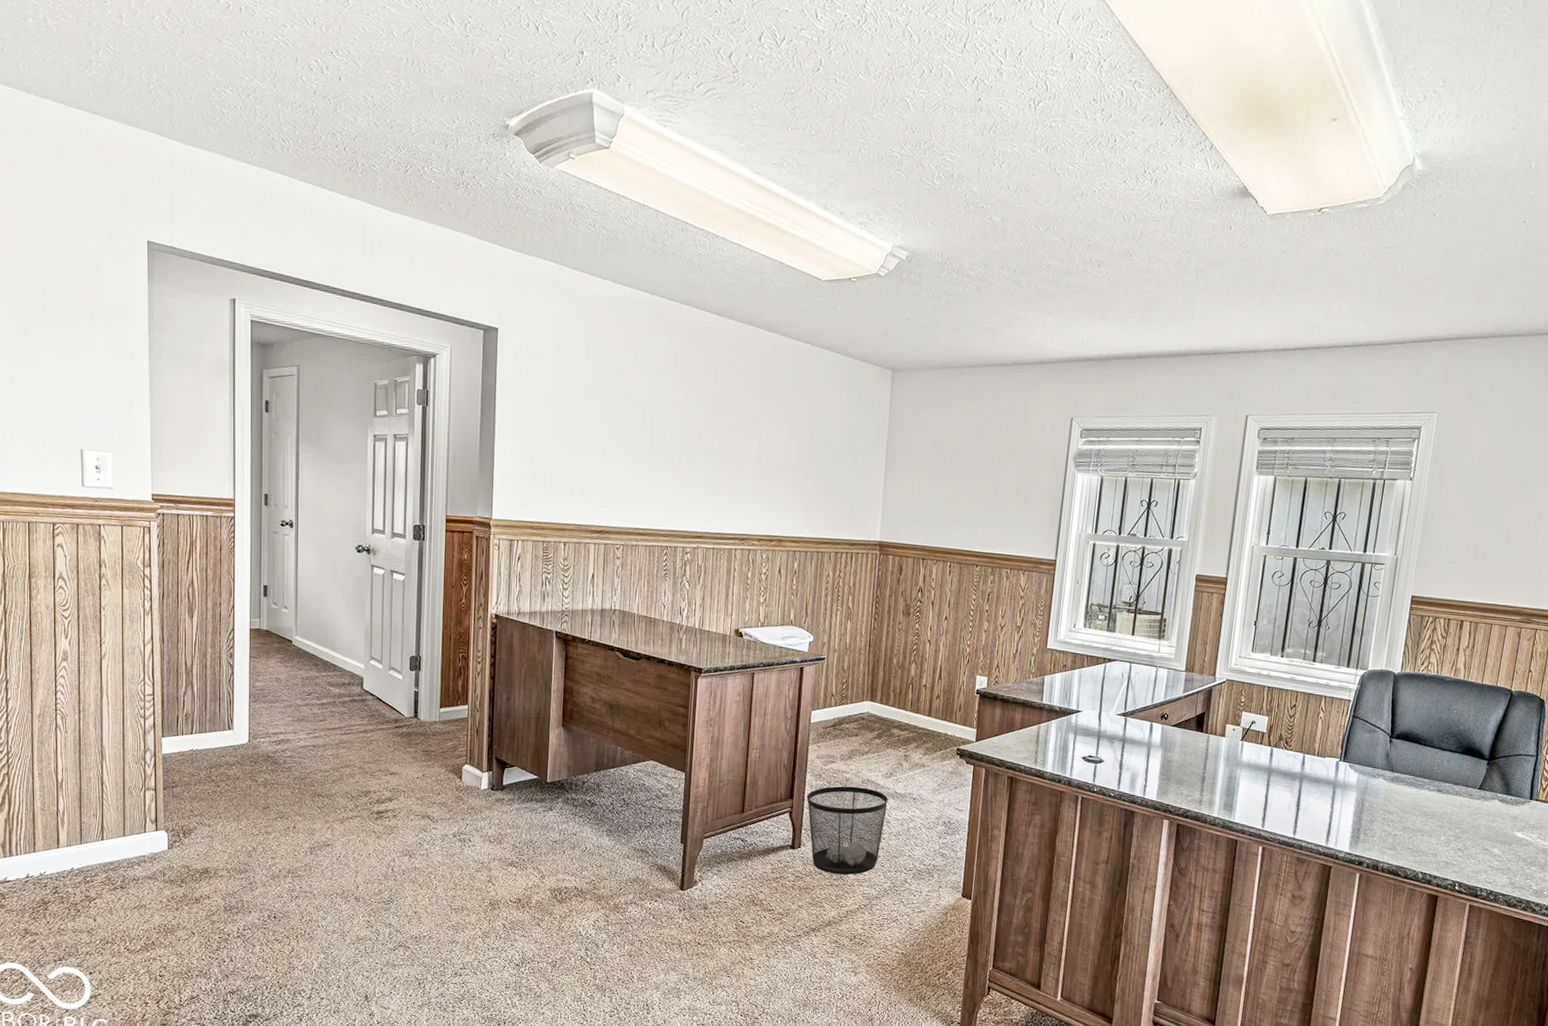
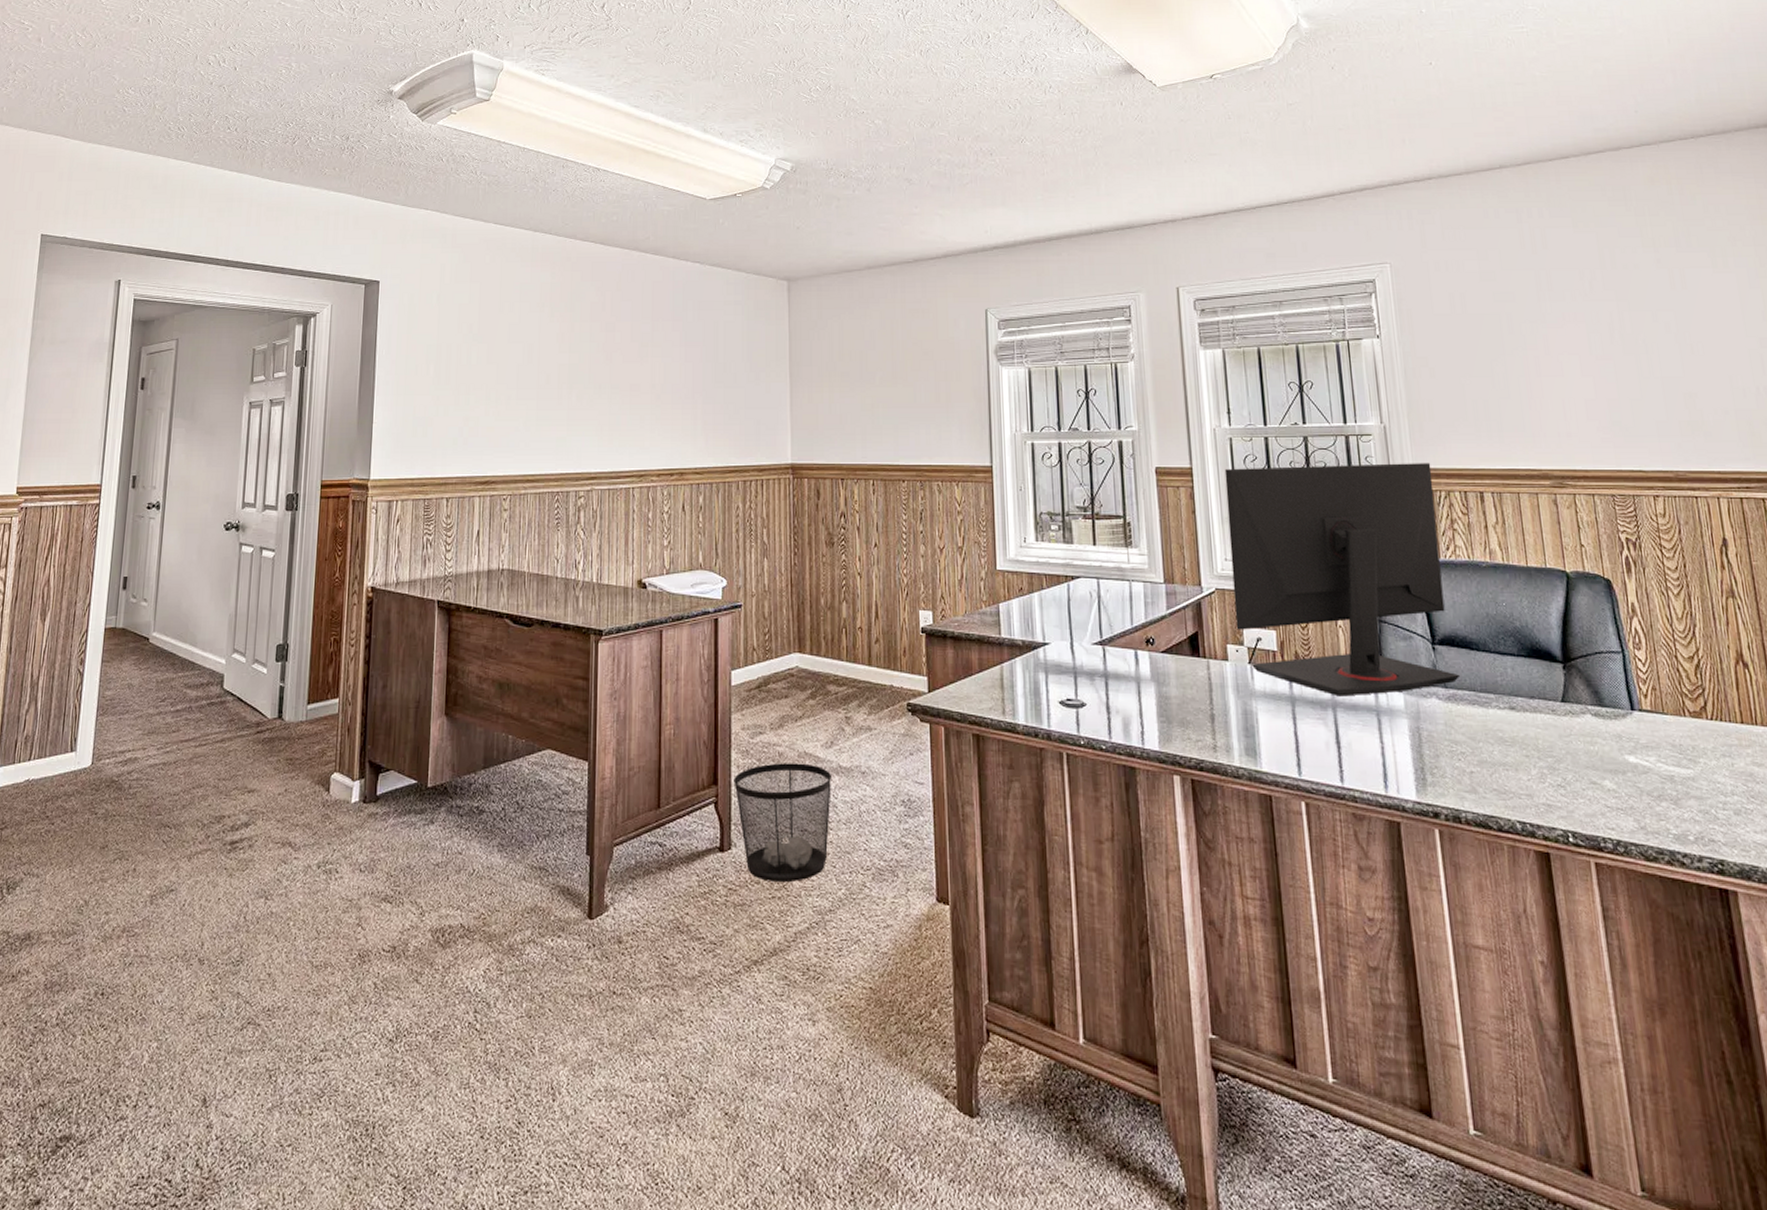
computer monitor: none [1237,581,1427,772] -> present [1224,463,1461,697]

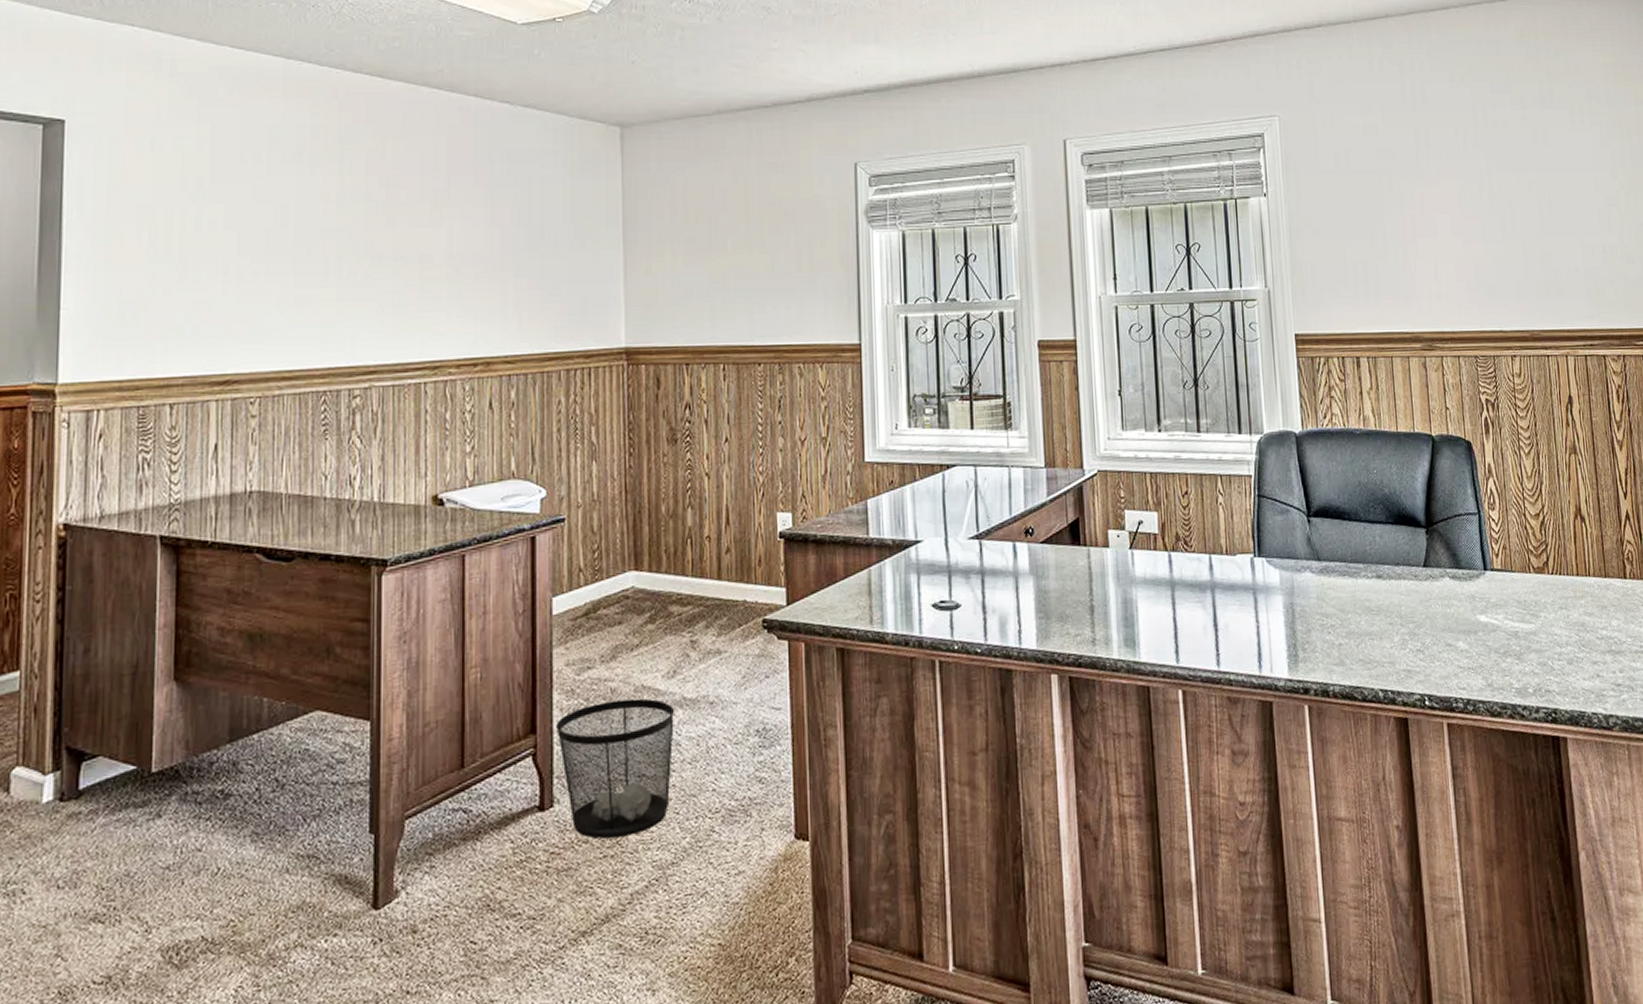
computer monitor: present [1224,463,1461,697] -> none [1109,328,1333,577]

